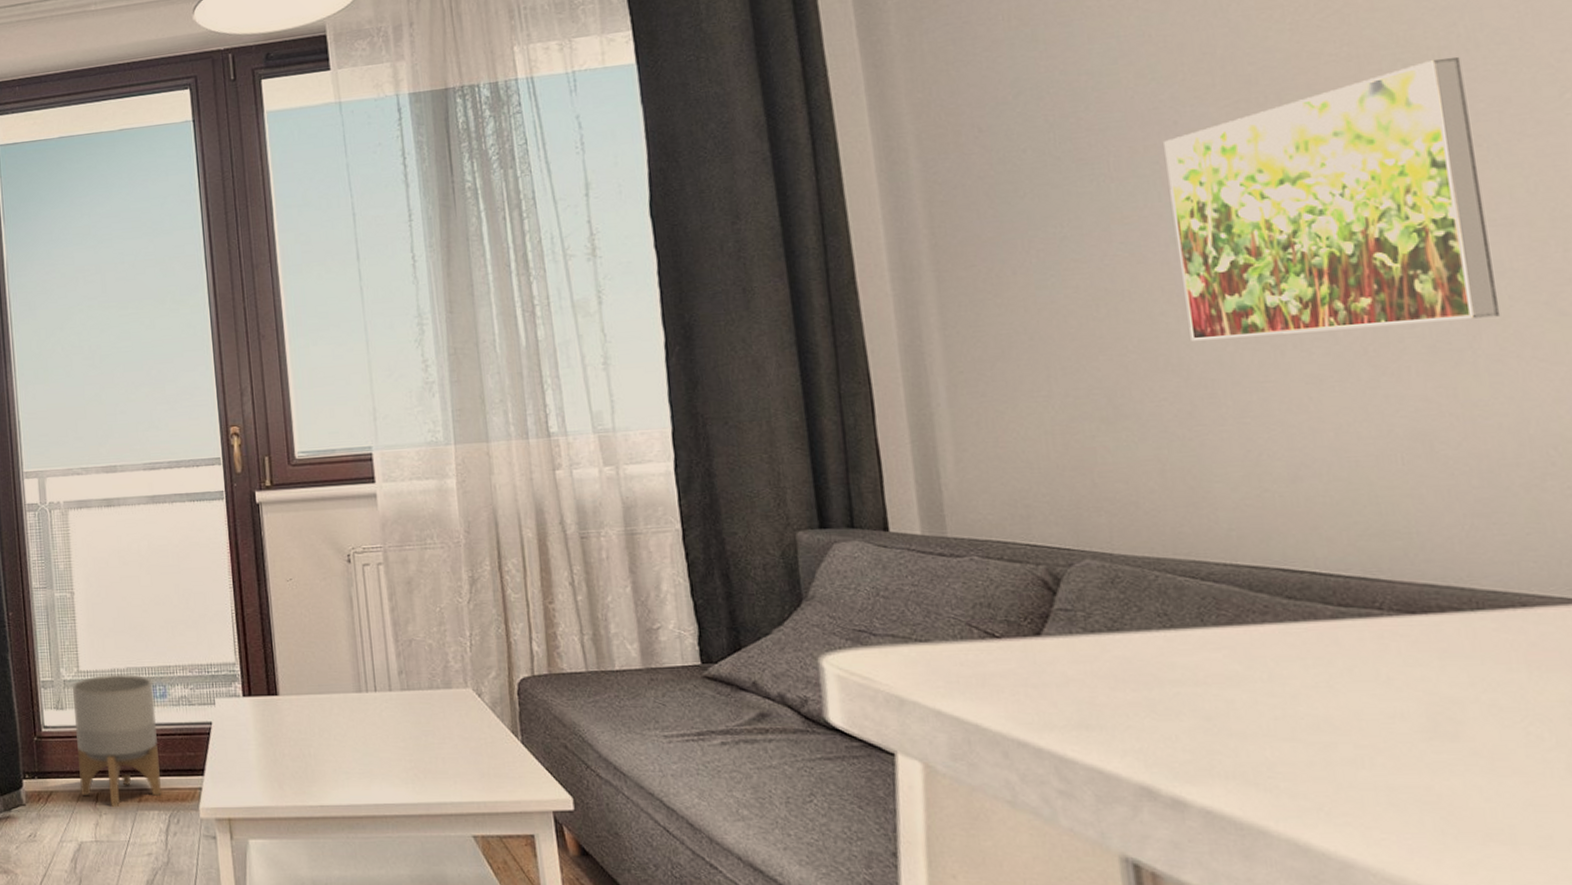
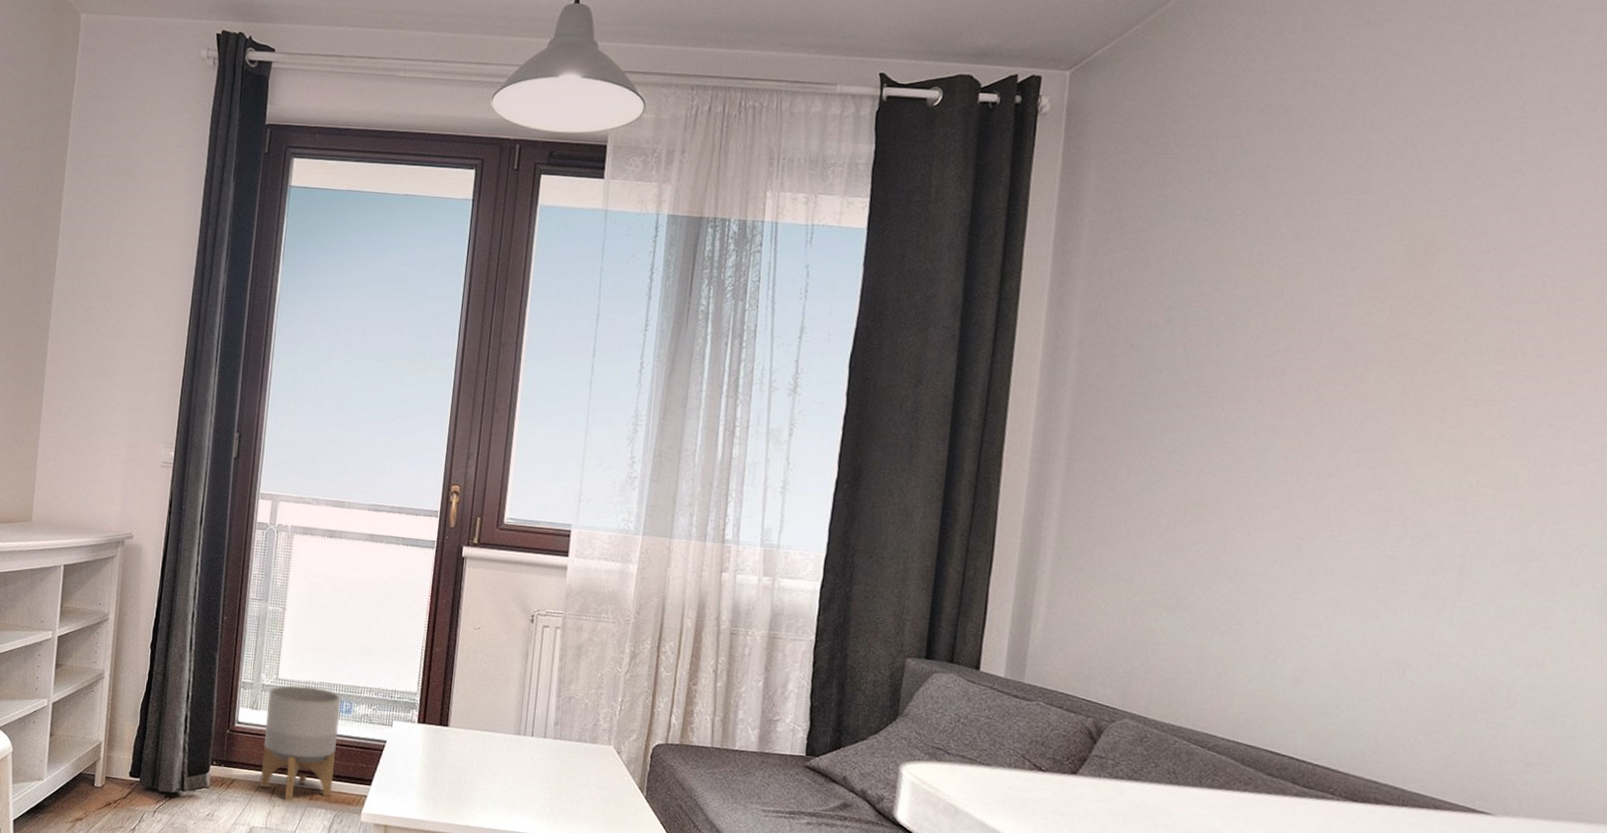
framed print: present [1164,56,1501,341] -> none [1249,358,1509,578]

